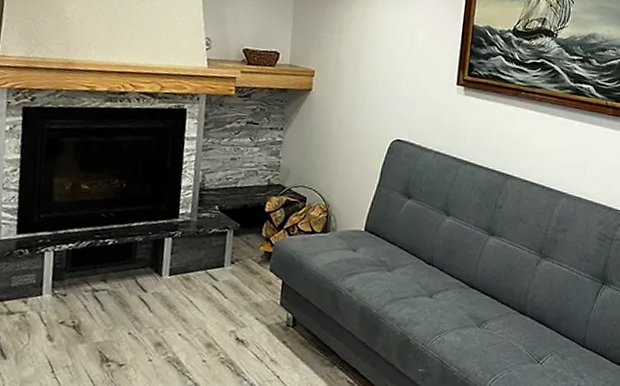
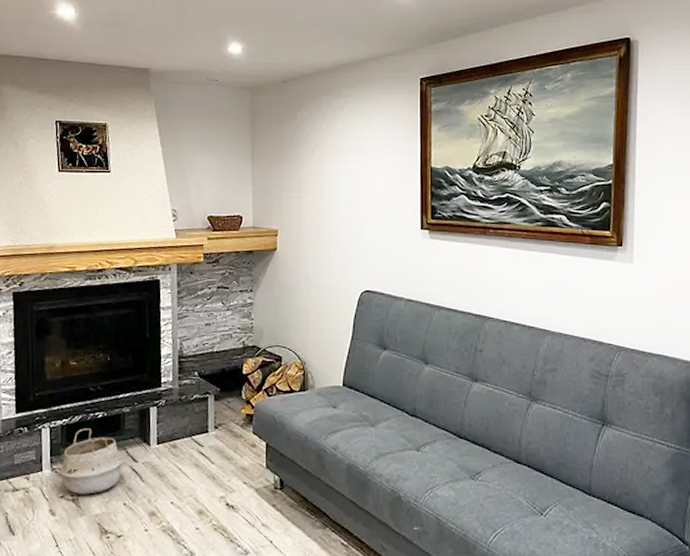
woven basket: none [61,254,132,322] -> present [59,428,124,494]

